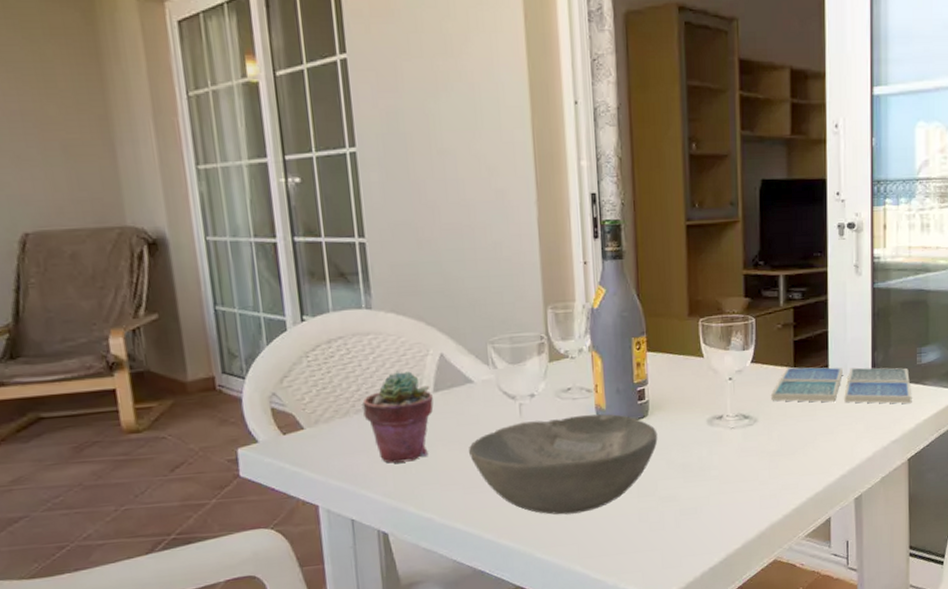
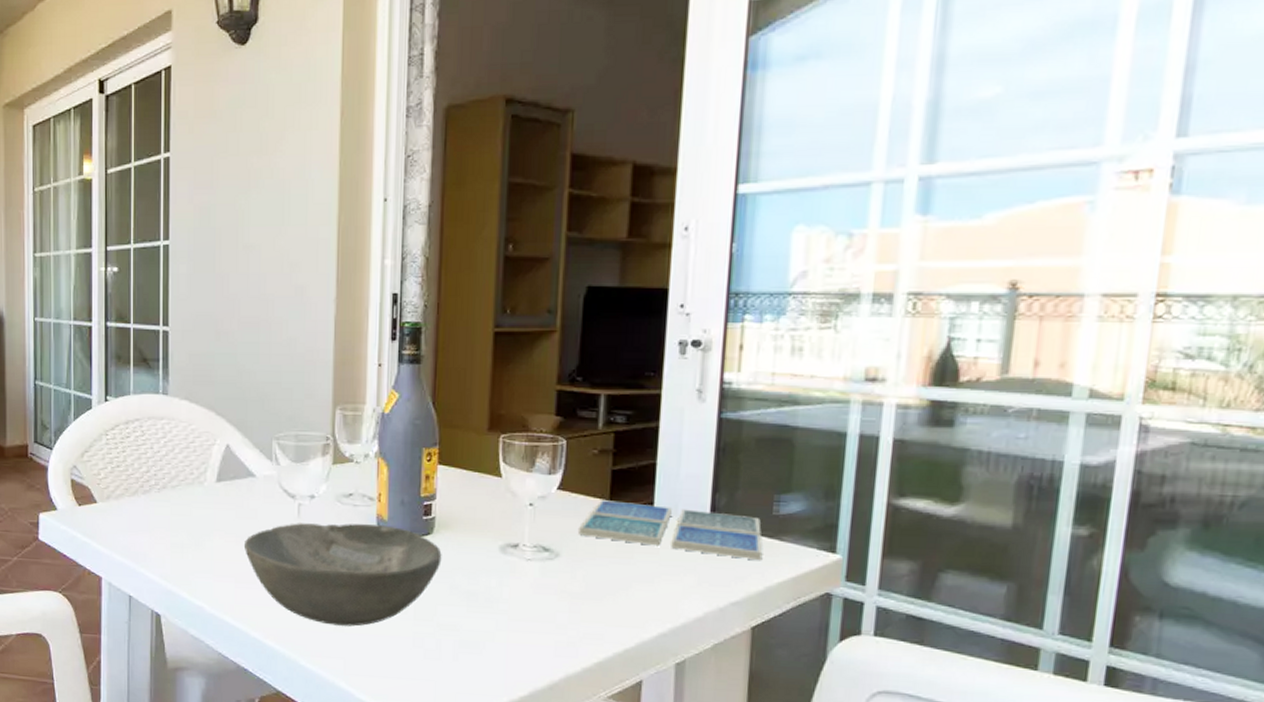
potted succulent: present [362,371,434,463] -> none [150,457,215,548]

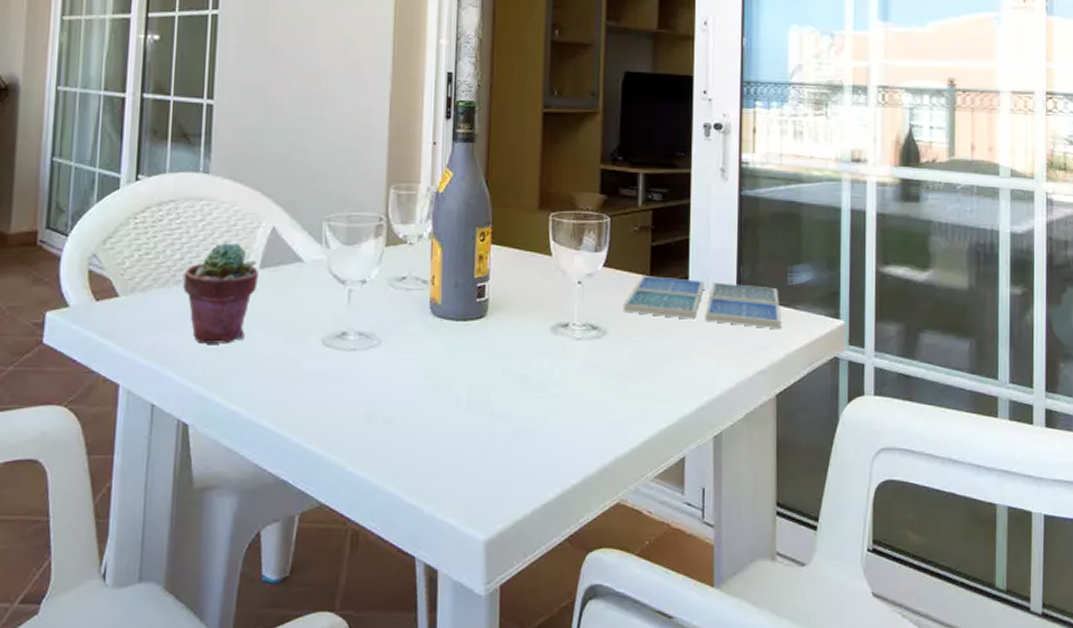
potted succulent: none [150,457,215,548] -> present [183,242,258,344]
bowl: present [245,523,442,627] -> none [289,309,495,422]

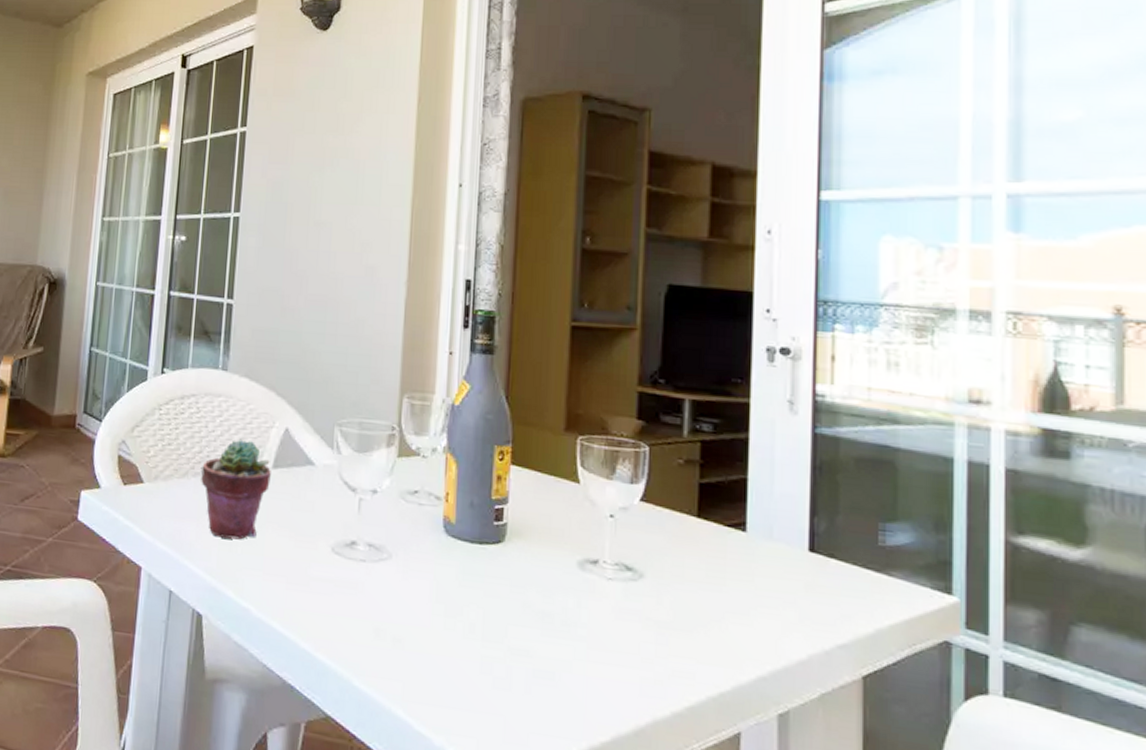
drink coaster: present [624,276,782,330] -> none [665,516,870,598]

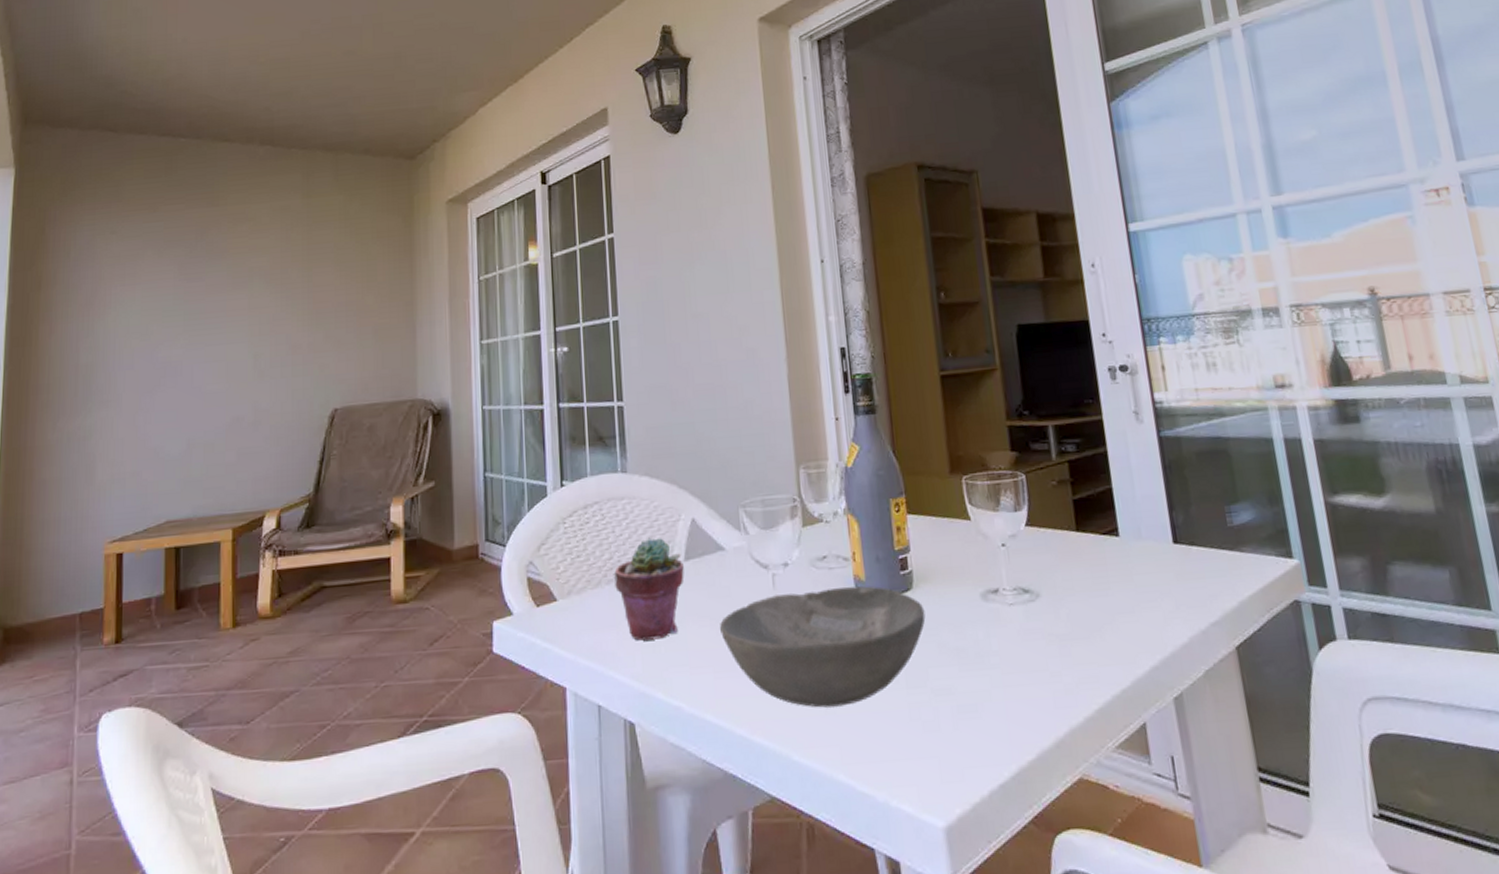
bowl: none [298,519,514,644] -> present [720,586,926,708]

